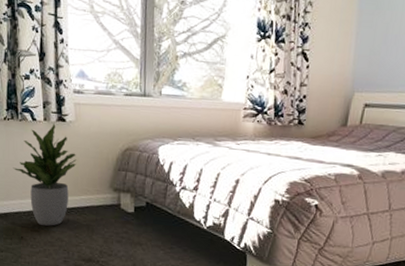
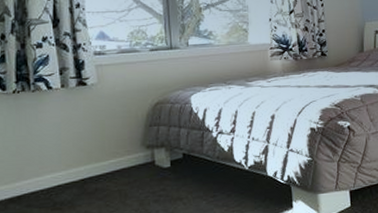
potted plant: present [13,124,77,226] -> none [26,89,102,201]

